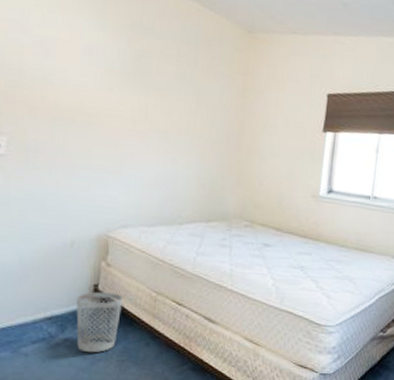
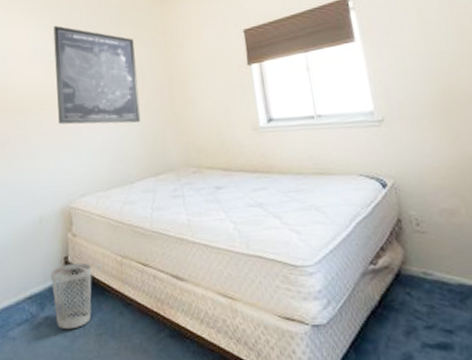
wall art: none [108,26,210,165] -> present [53,25,141,125]

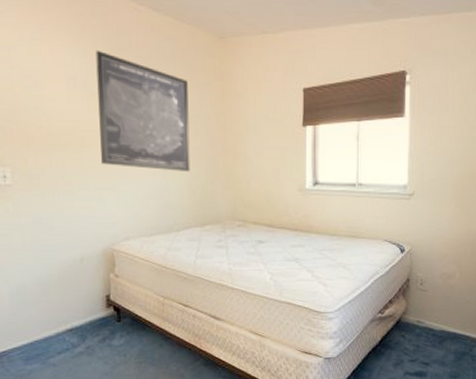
wastebasket: present [50,262,92,330] -> none [91,301,134,358]

